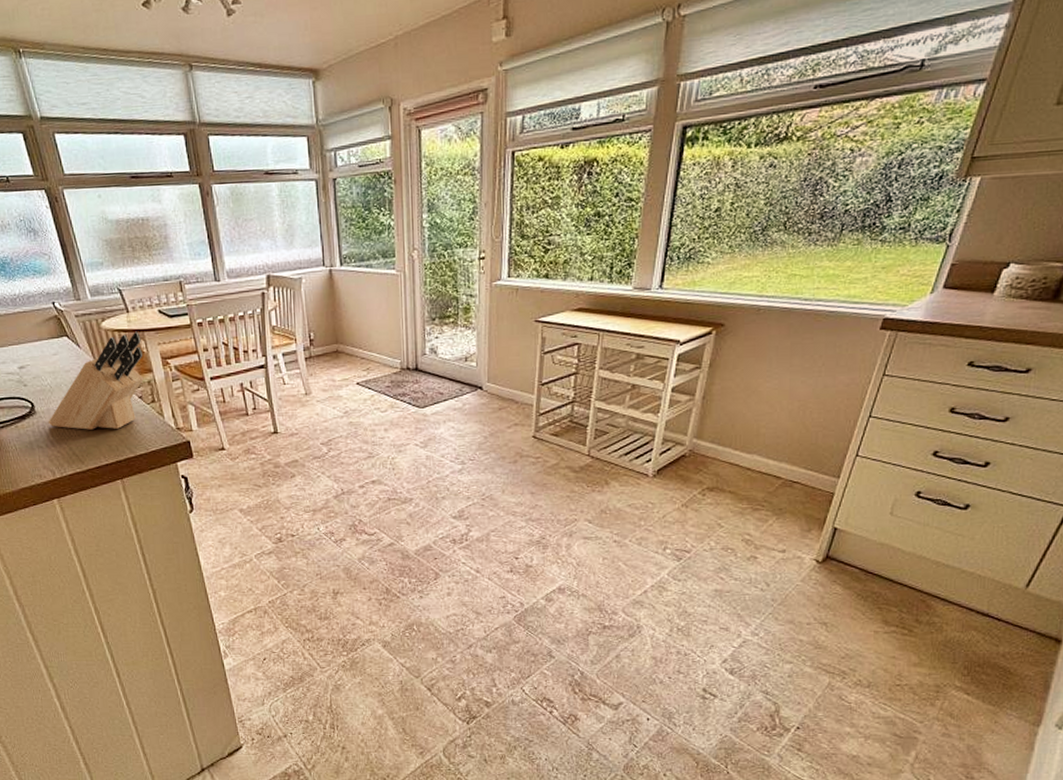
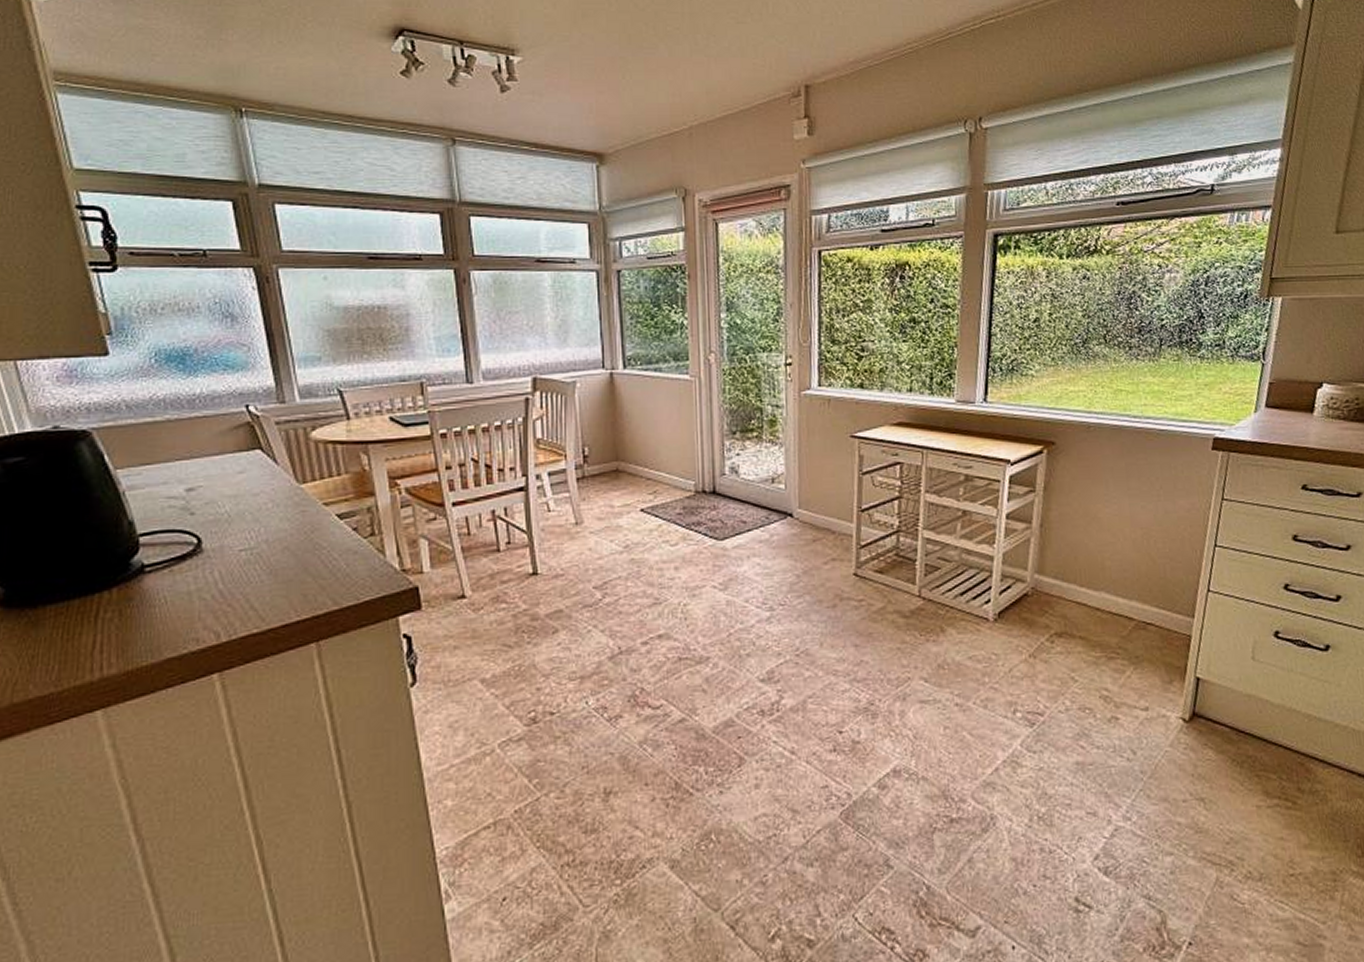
knife block: present [48,331,144,430] -> none [218,443,364,574]

